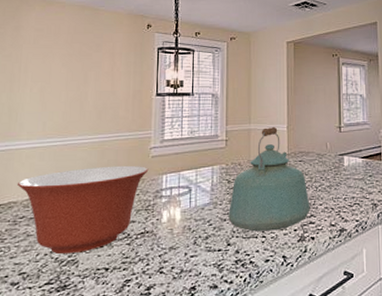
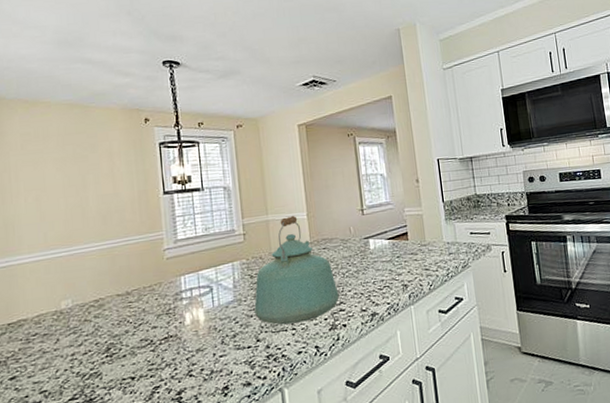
mixing bowl: present [16,165,149,254] -> none [24,269,165,368]

